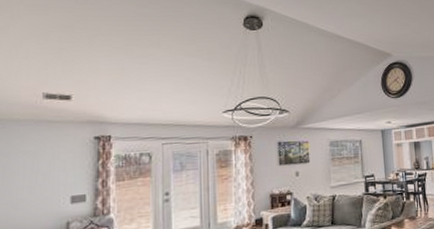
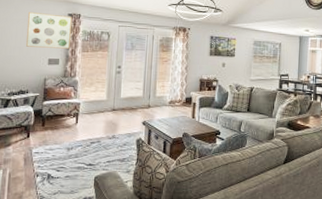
wall art: none [39,139,99,185] -> present [26,11,72,49]

